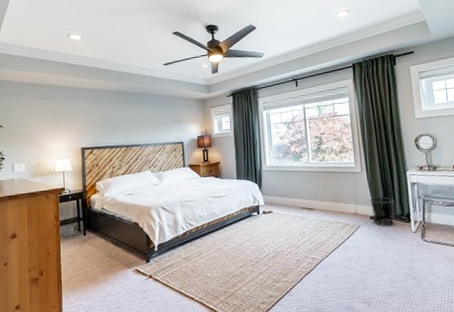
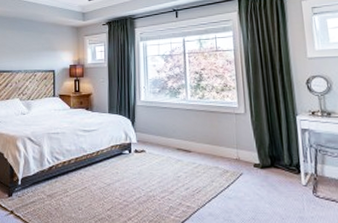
waste bin: present [369,196,395,227] -> none [253,142,282,177]

